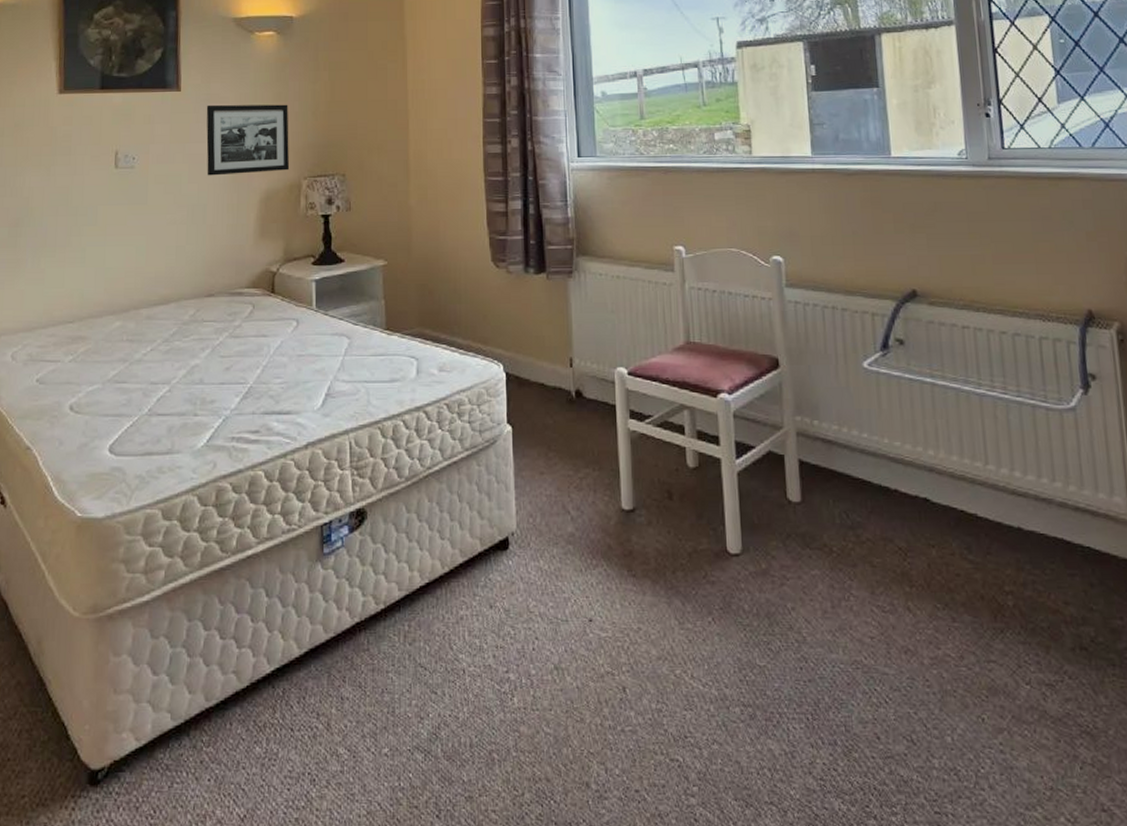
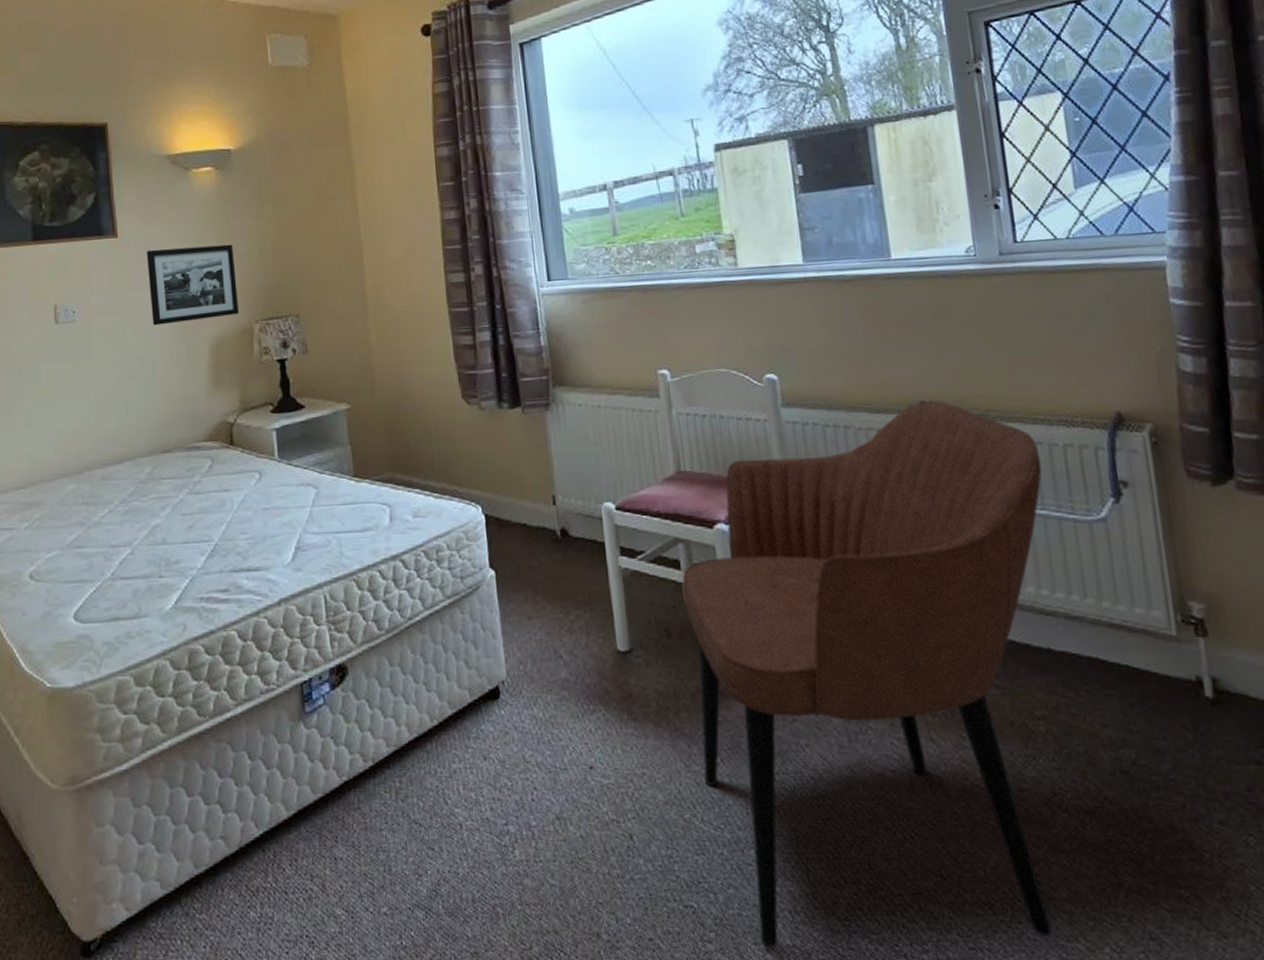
armchair: none [684,289,1019,804] -> present [681,400,1052,948]

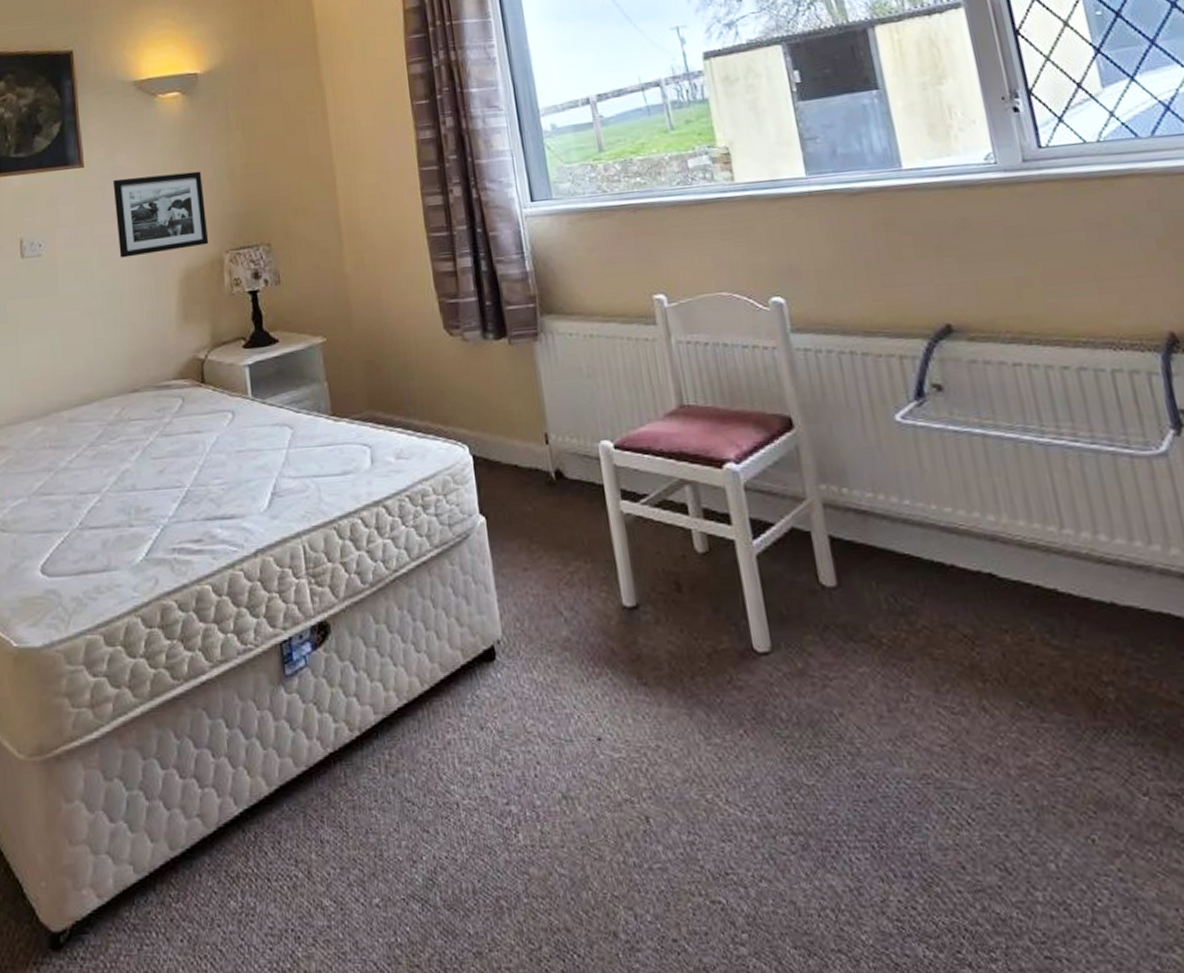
armchair: present [681,400,1052,948] -> none [690,322,1142,953]

